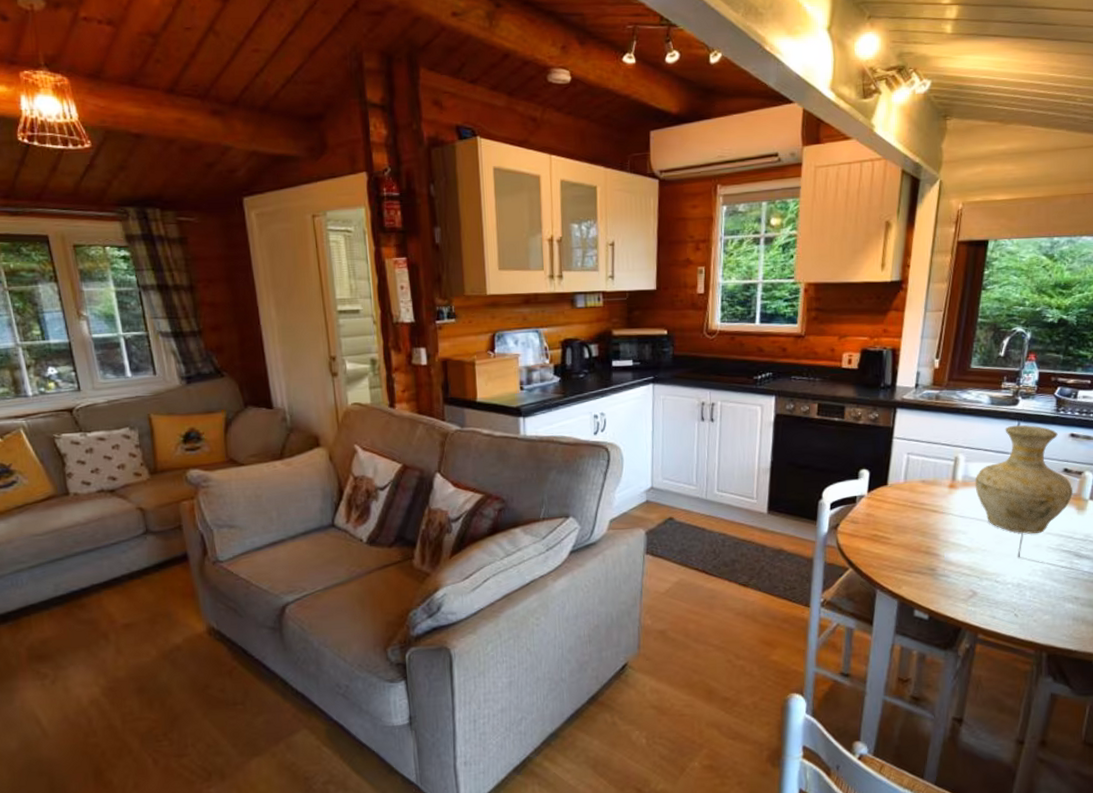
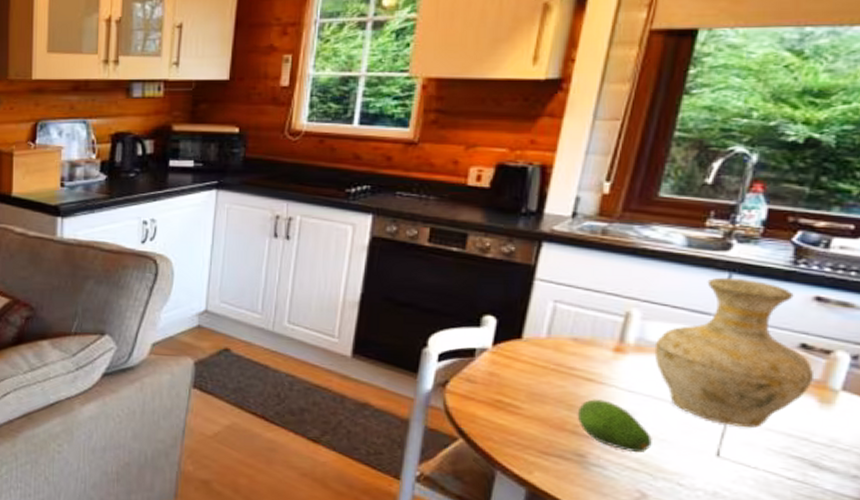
fruit: none [928,525,977,563] -> present [577,399,652,453]

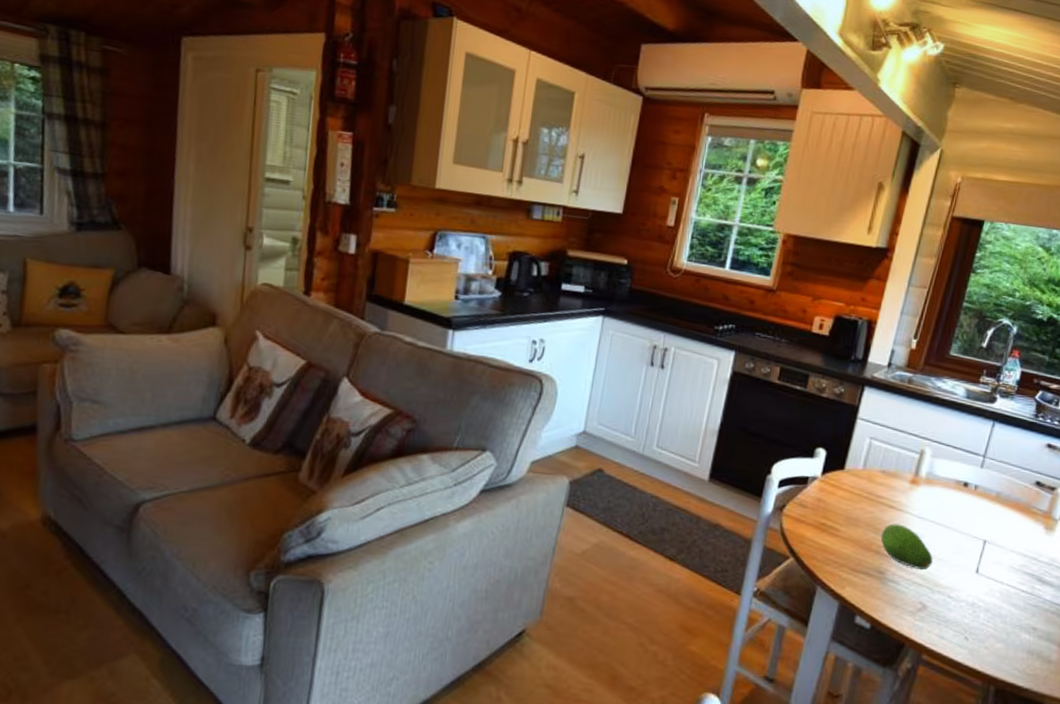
vase: present [654,277,813,428] -> none [938,424,1043,549]

